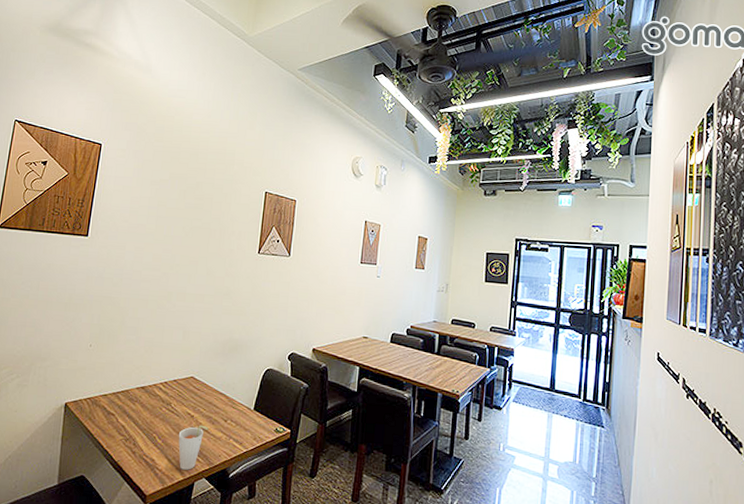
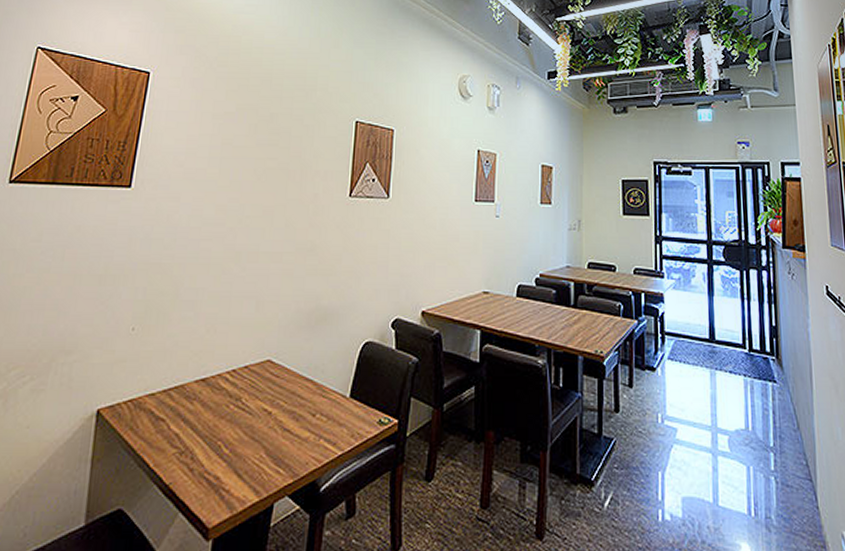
cup: present [178,425,210,470] -> none [251,423,293,487]

